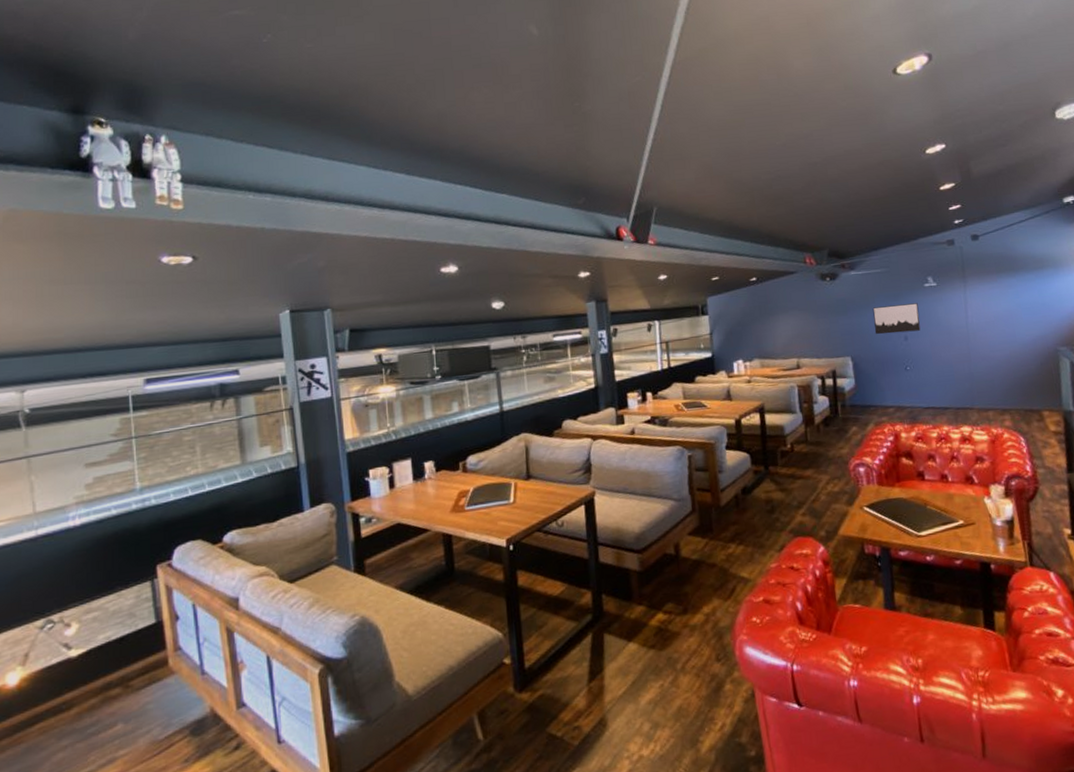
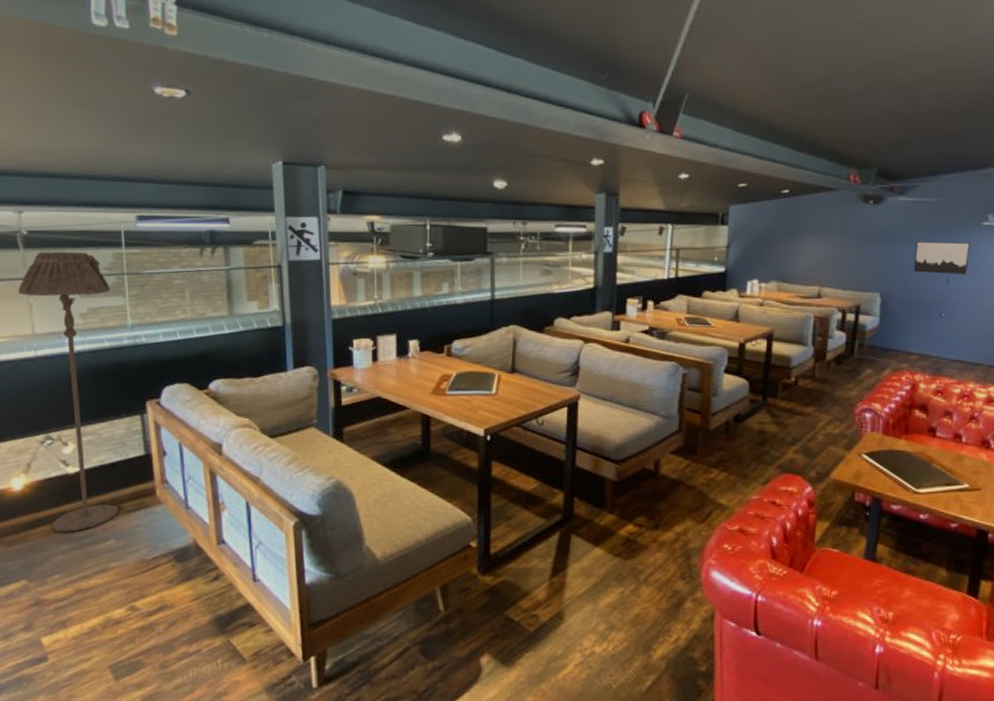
floor lamp: none [19,422,127,726] -> present [18,251,118,533]

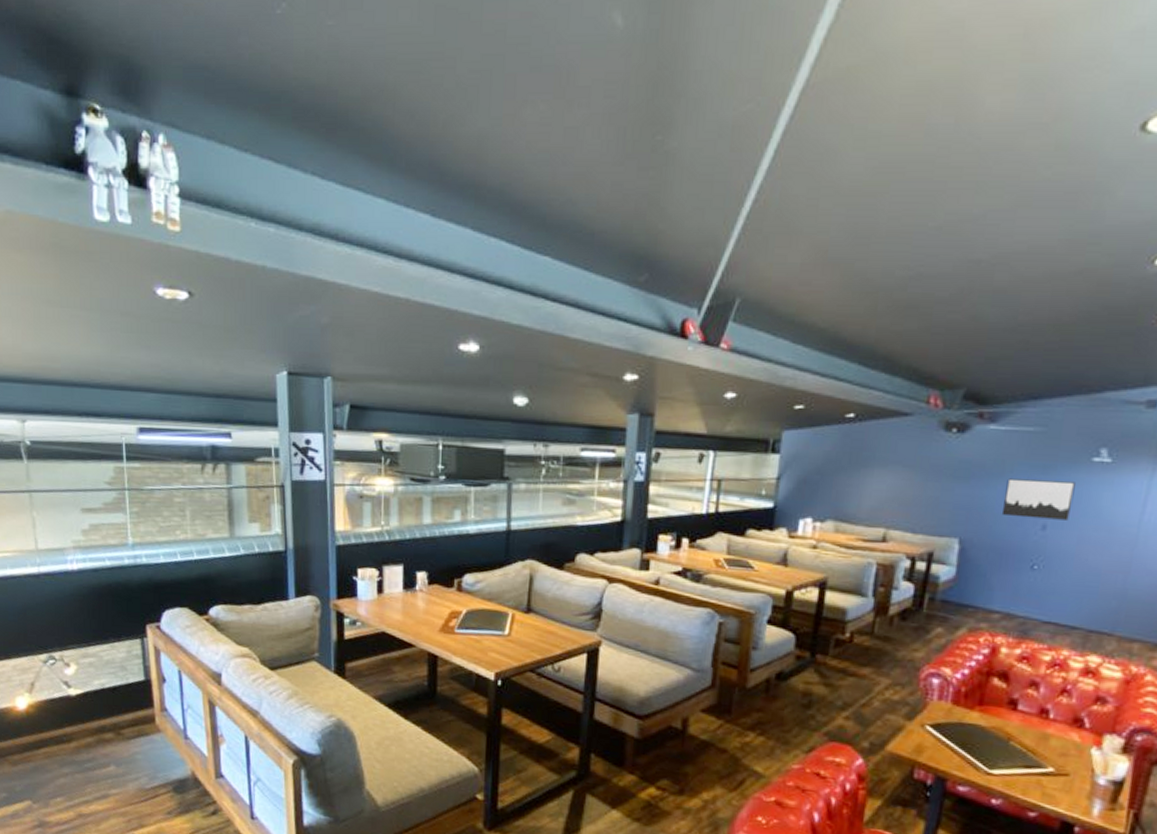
floor lamp: present [18,251,118,533] -> none [22,463,119,756]

